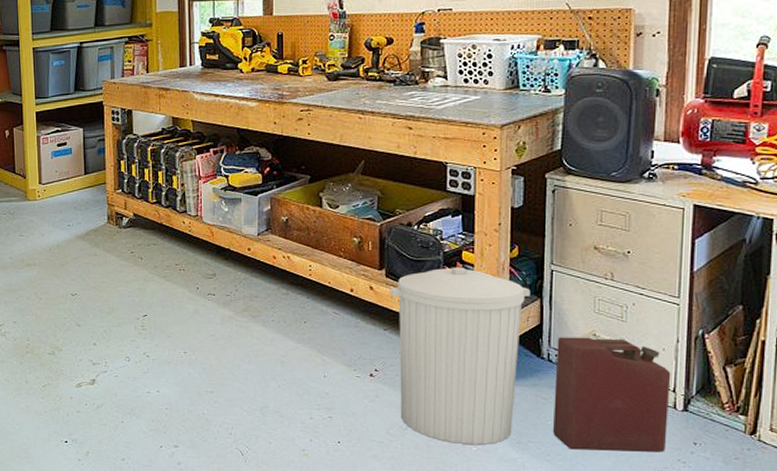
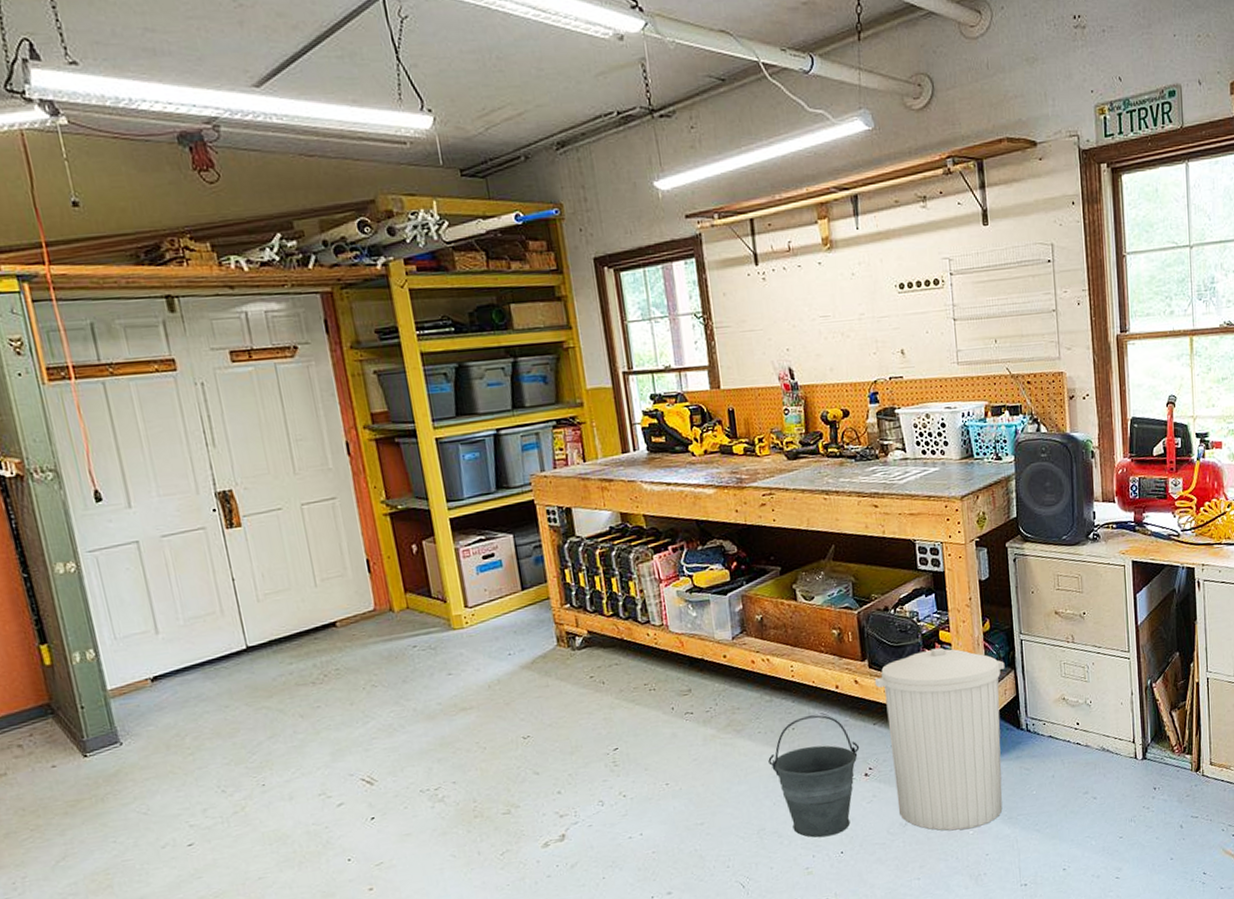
bucket: none [278,313,368,425] -> present [768,714,860,838]
jerry can: present [553,337,671,452] -> none [1033,698,1132,815]

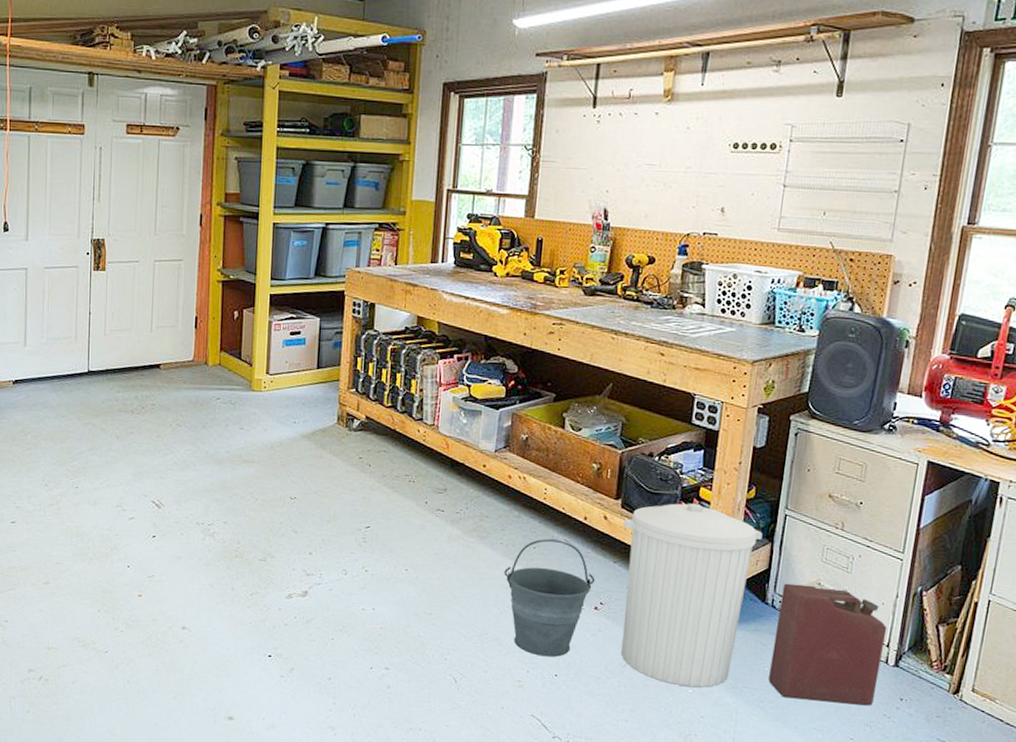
jerry can: none [1033,698,1132,815] -> present [768,583,888,706]

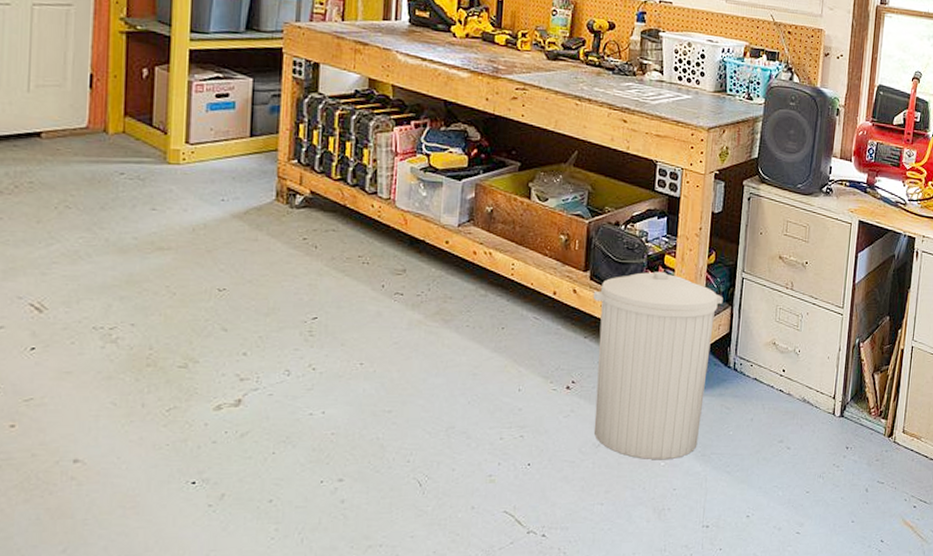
bucket: present [504,539,595,657] -> none [471,318,566,446]
jerry can: present [768,583,888,706] -> none [734,345,833,460]

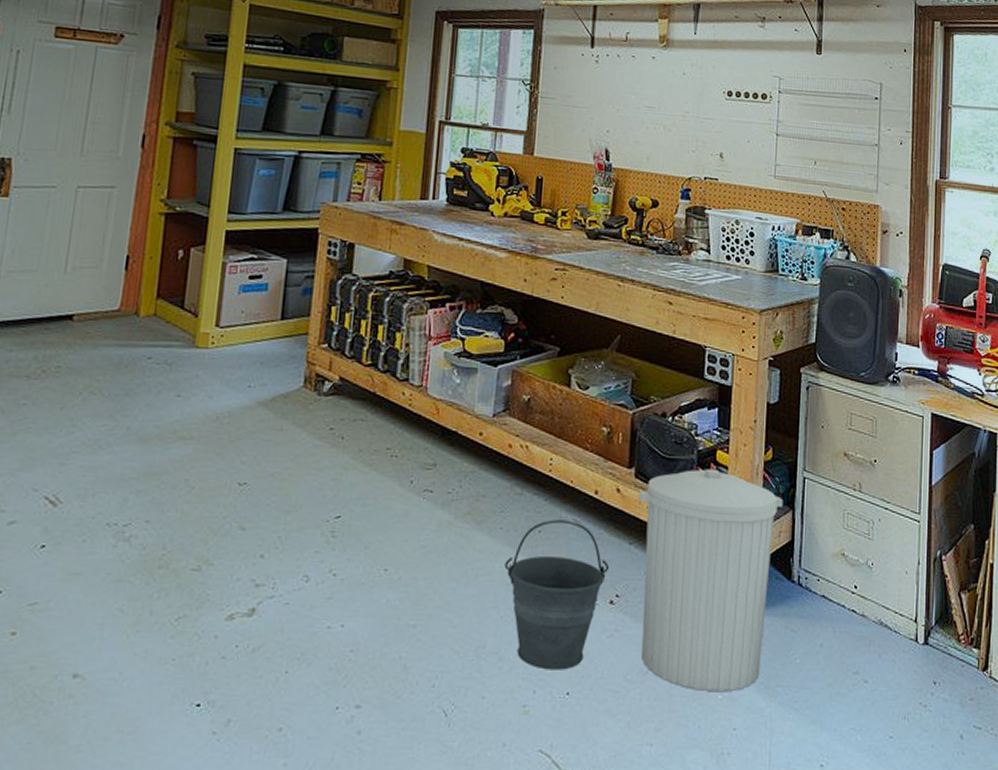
bucket: none [471,318,566,446] -> present [504,520,610,670]

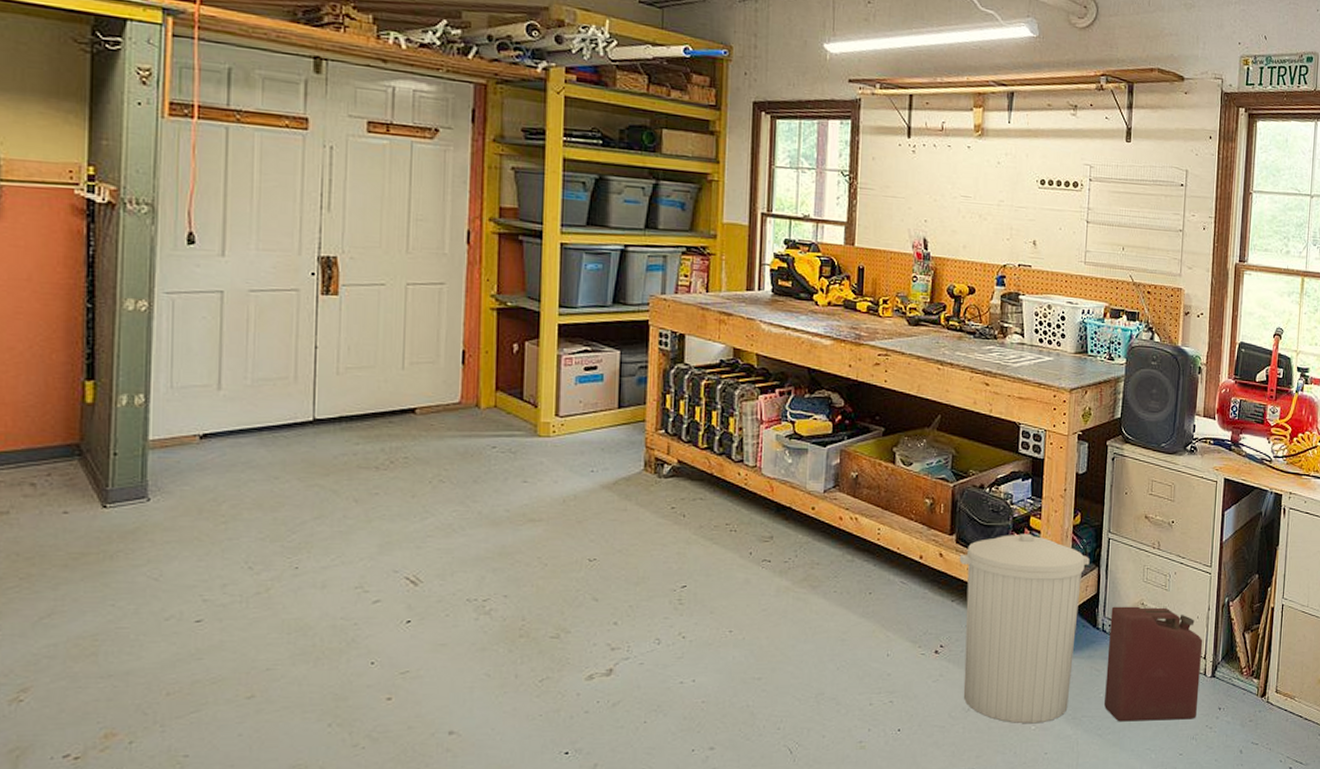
bucket: present [504,520,610,670] -> none [839,583,934,711]
jerry can: none [801,556,913,695] -> present [1104,606,1203,722]

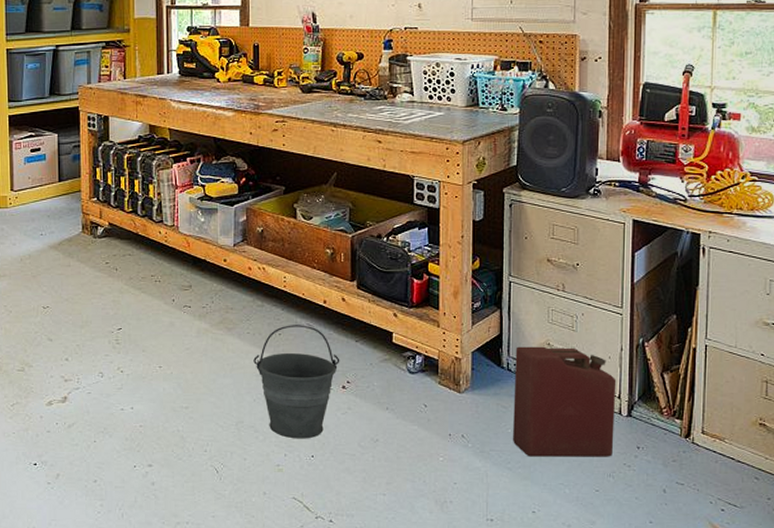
bucket: none [839,583,934,711] -> present [253,325,340,439]
trash can: present [959,533,1090,724] -> none [361,278,491,455]

